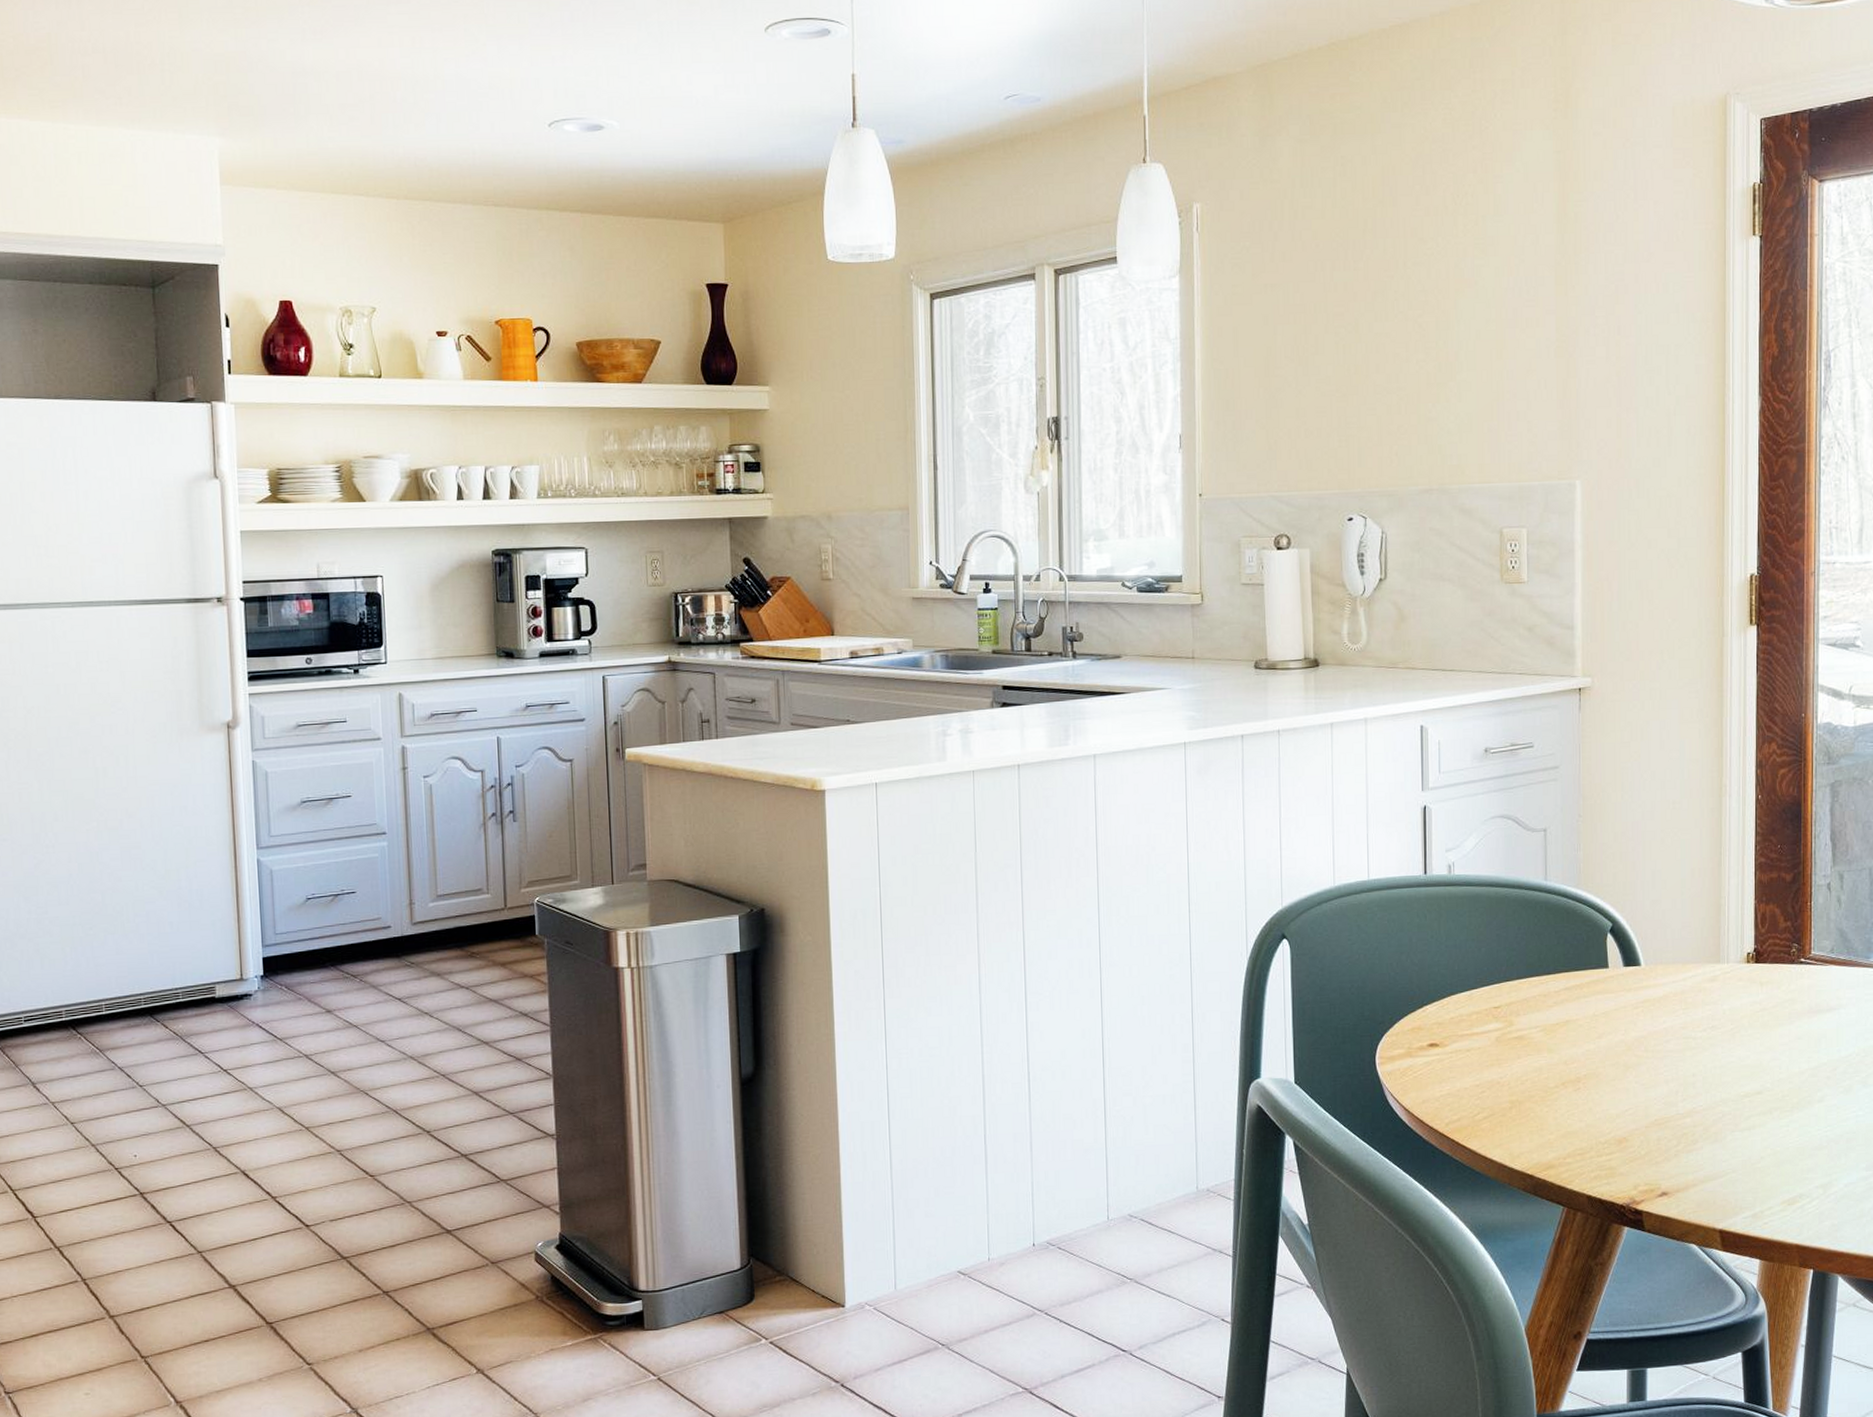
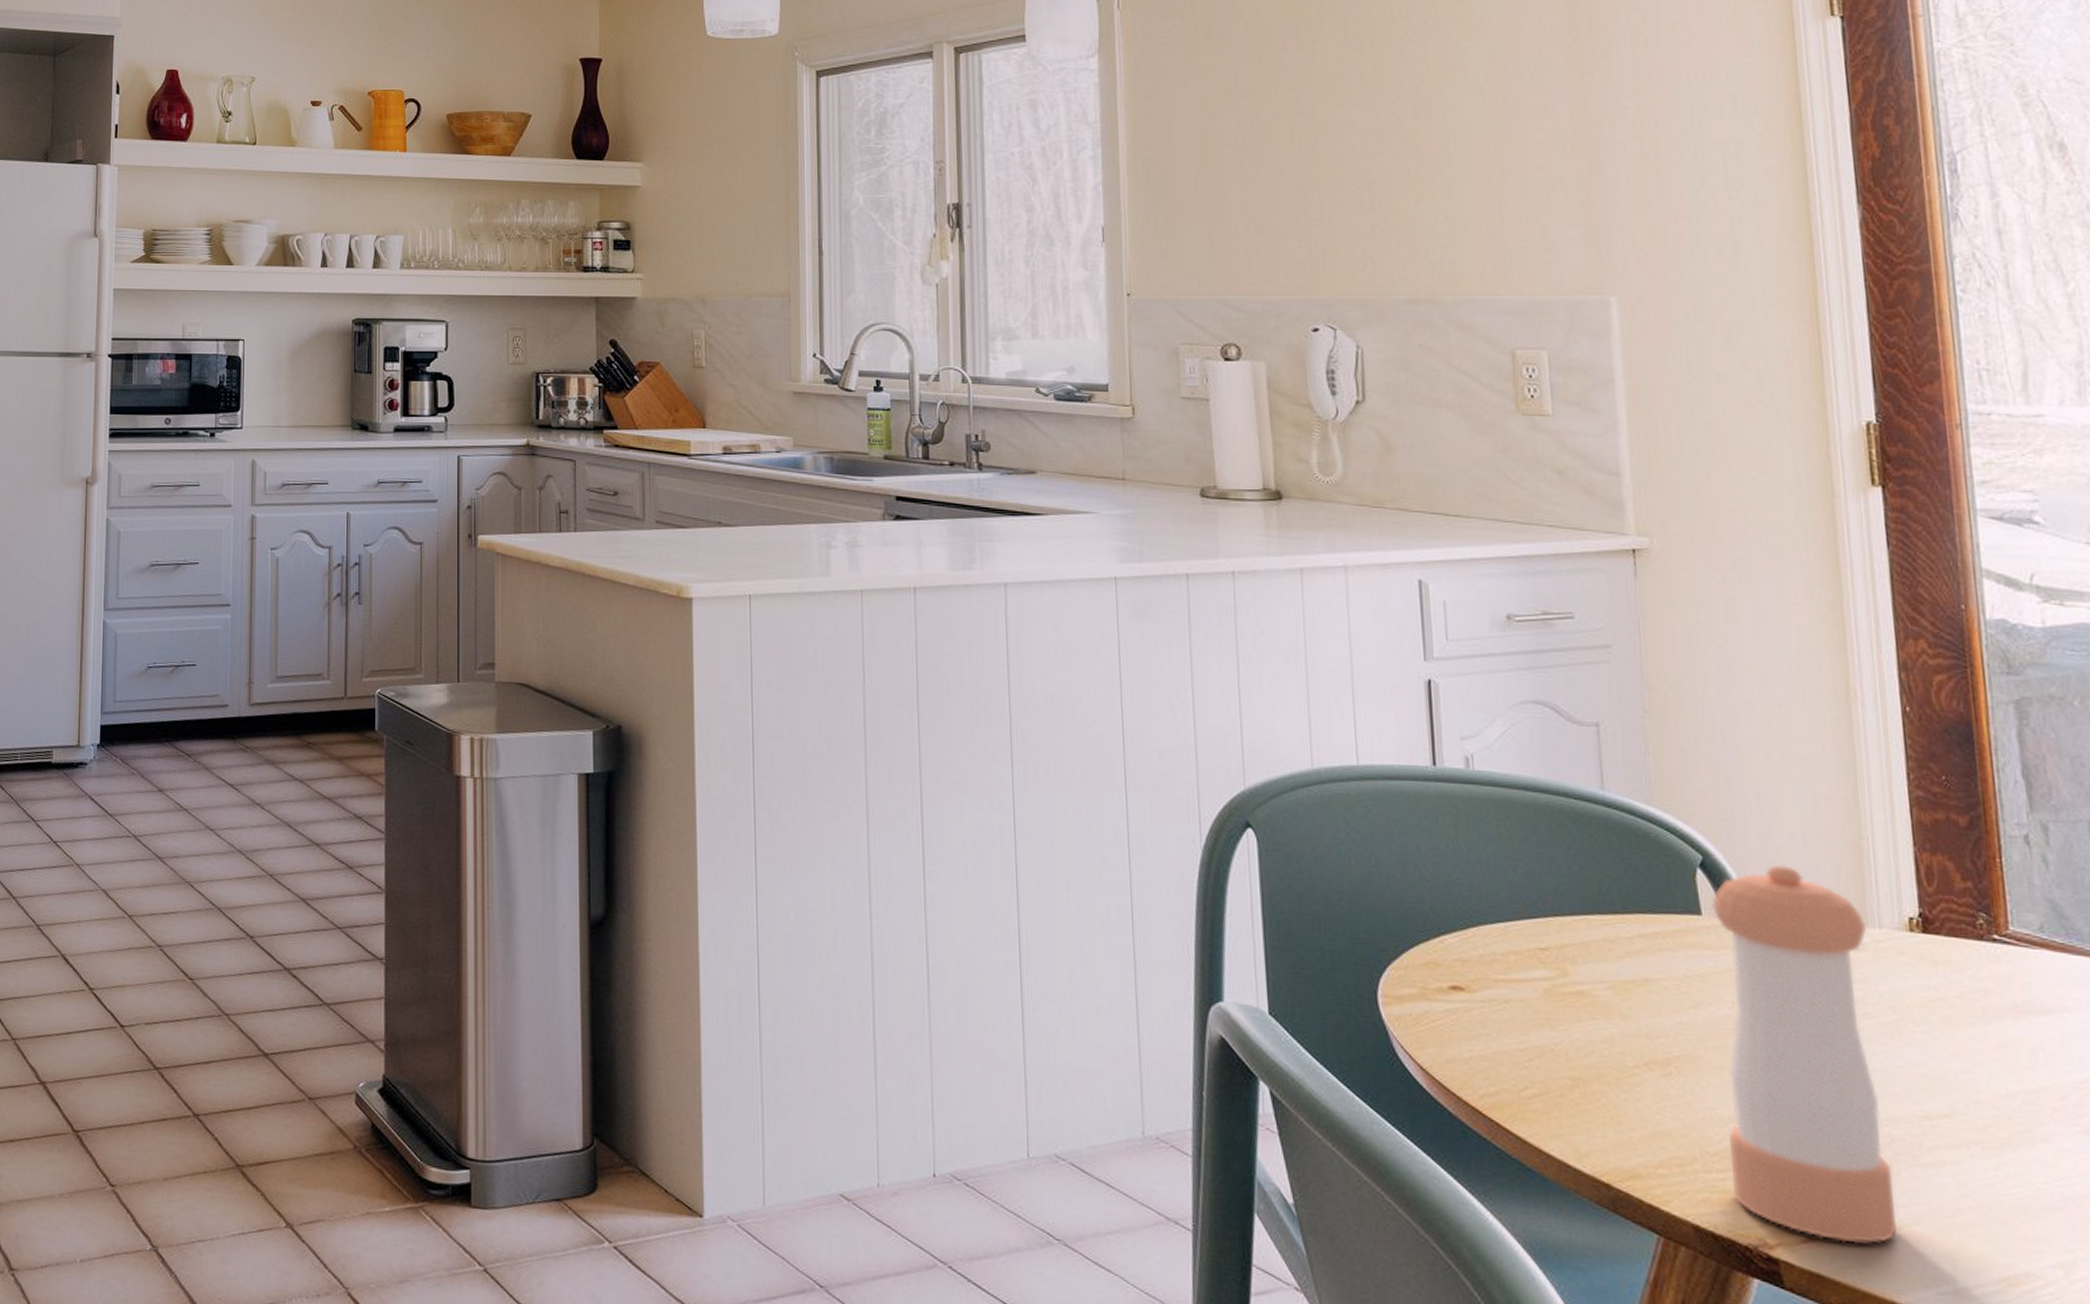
pepper shaker: none [1615,924,1721,1192] -> present [1711,865,1898,1244]

